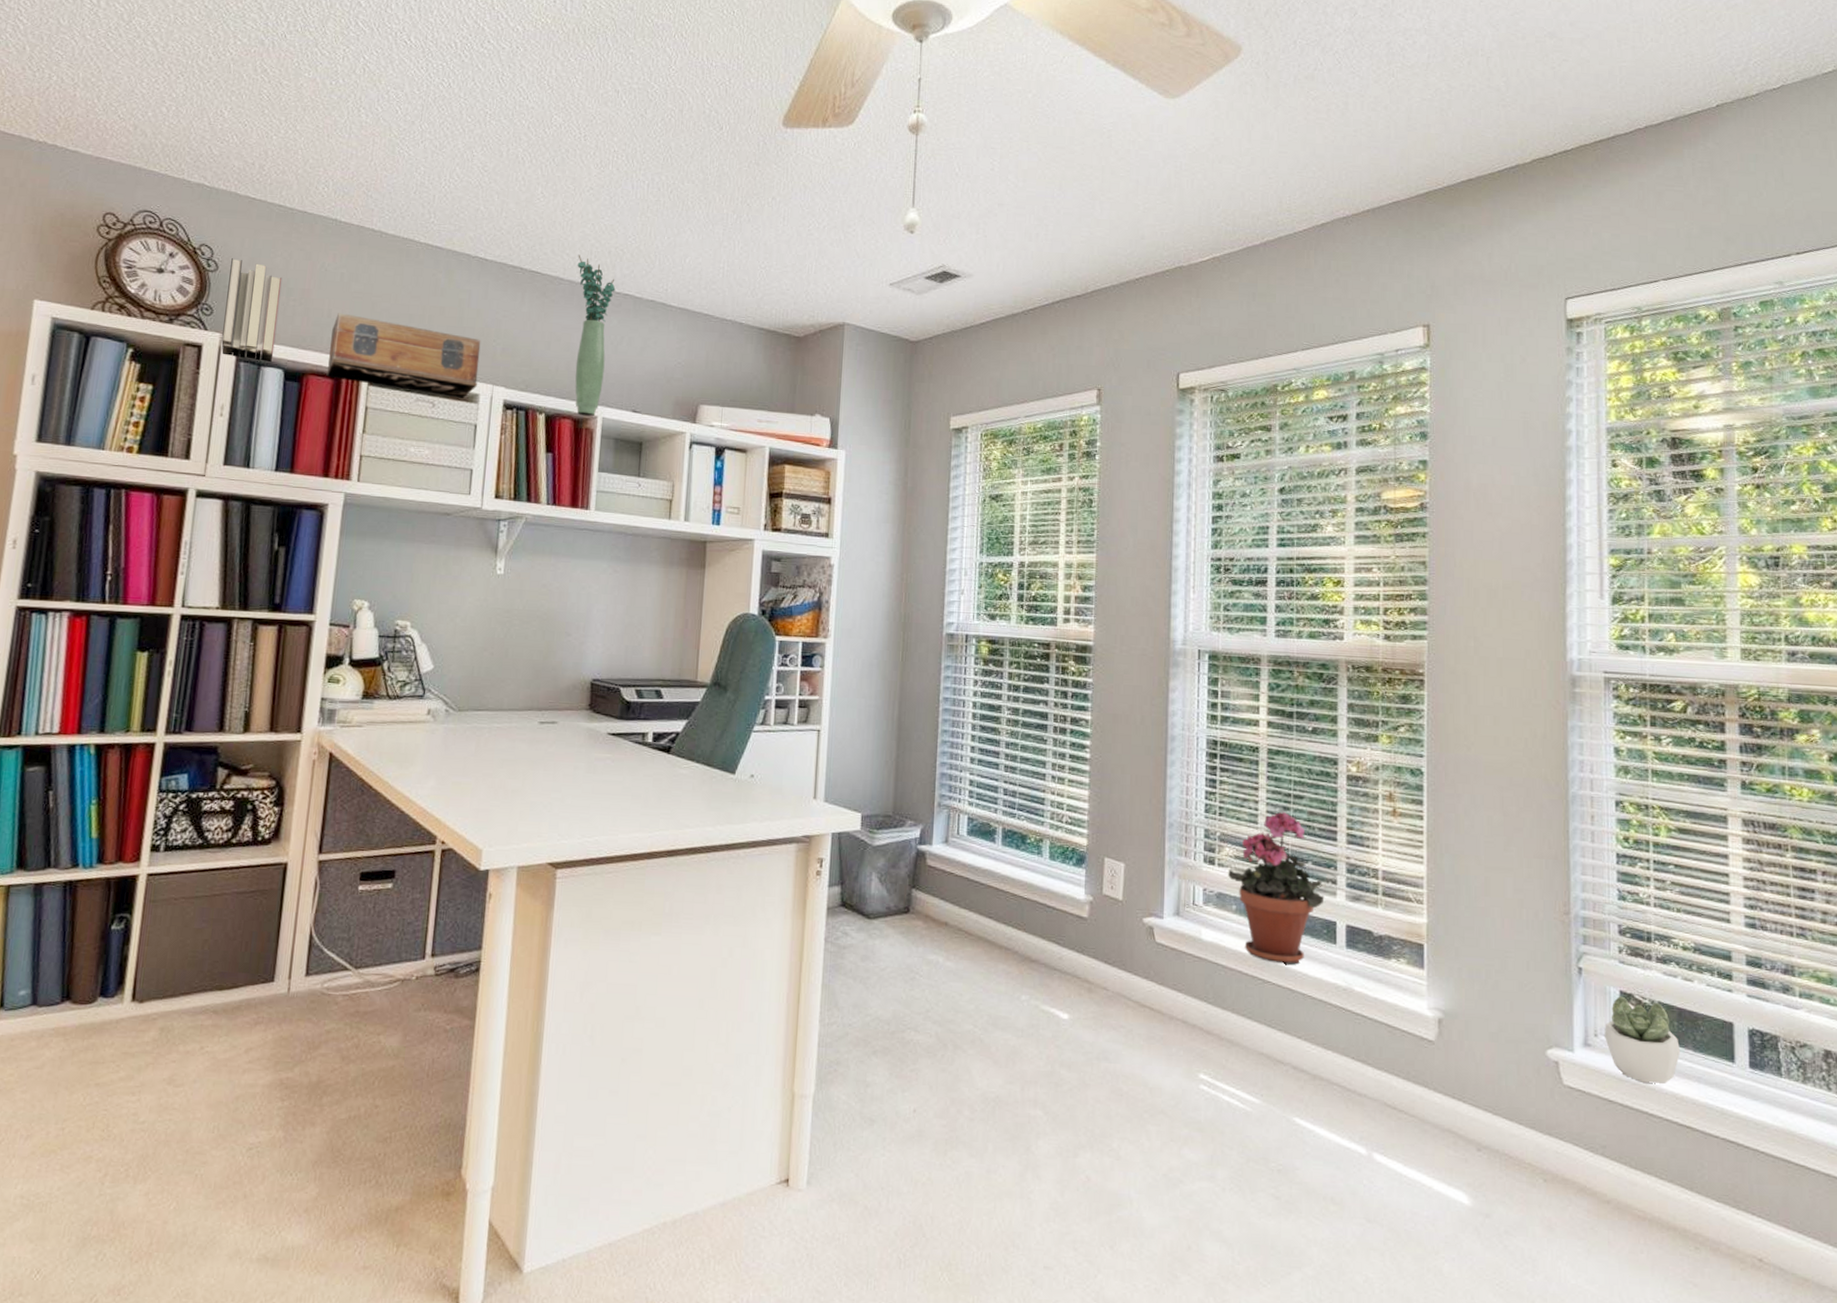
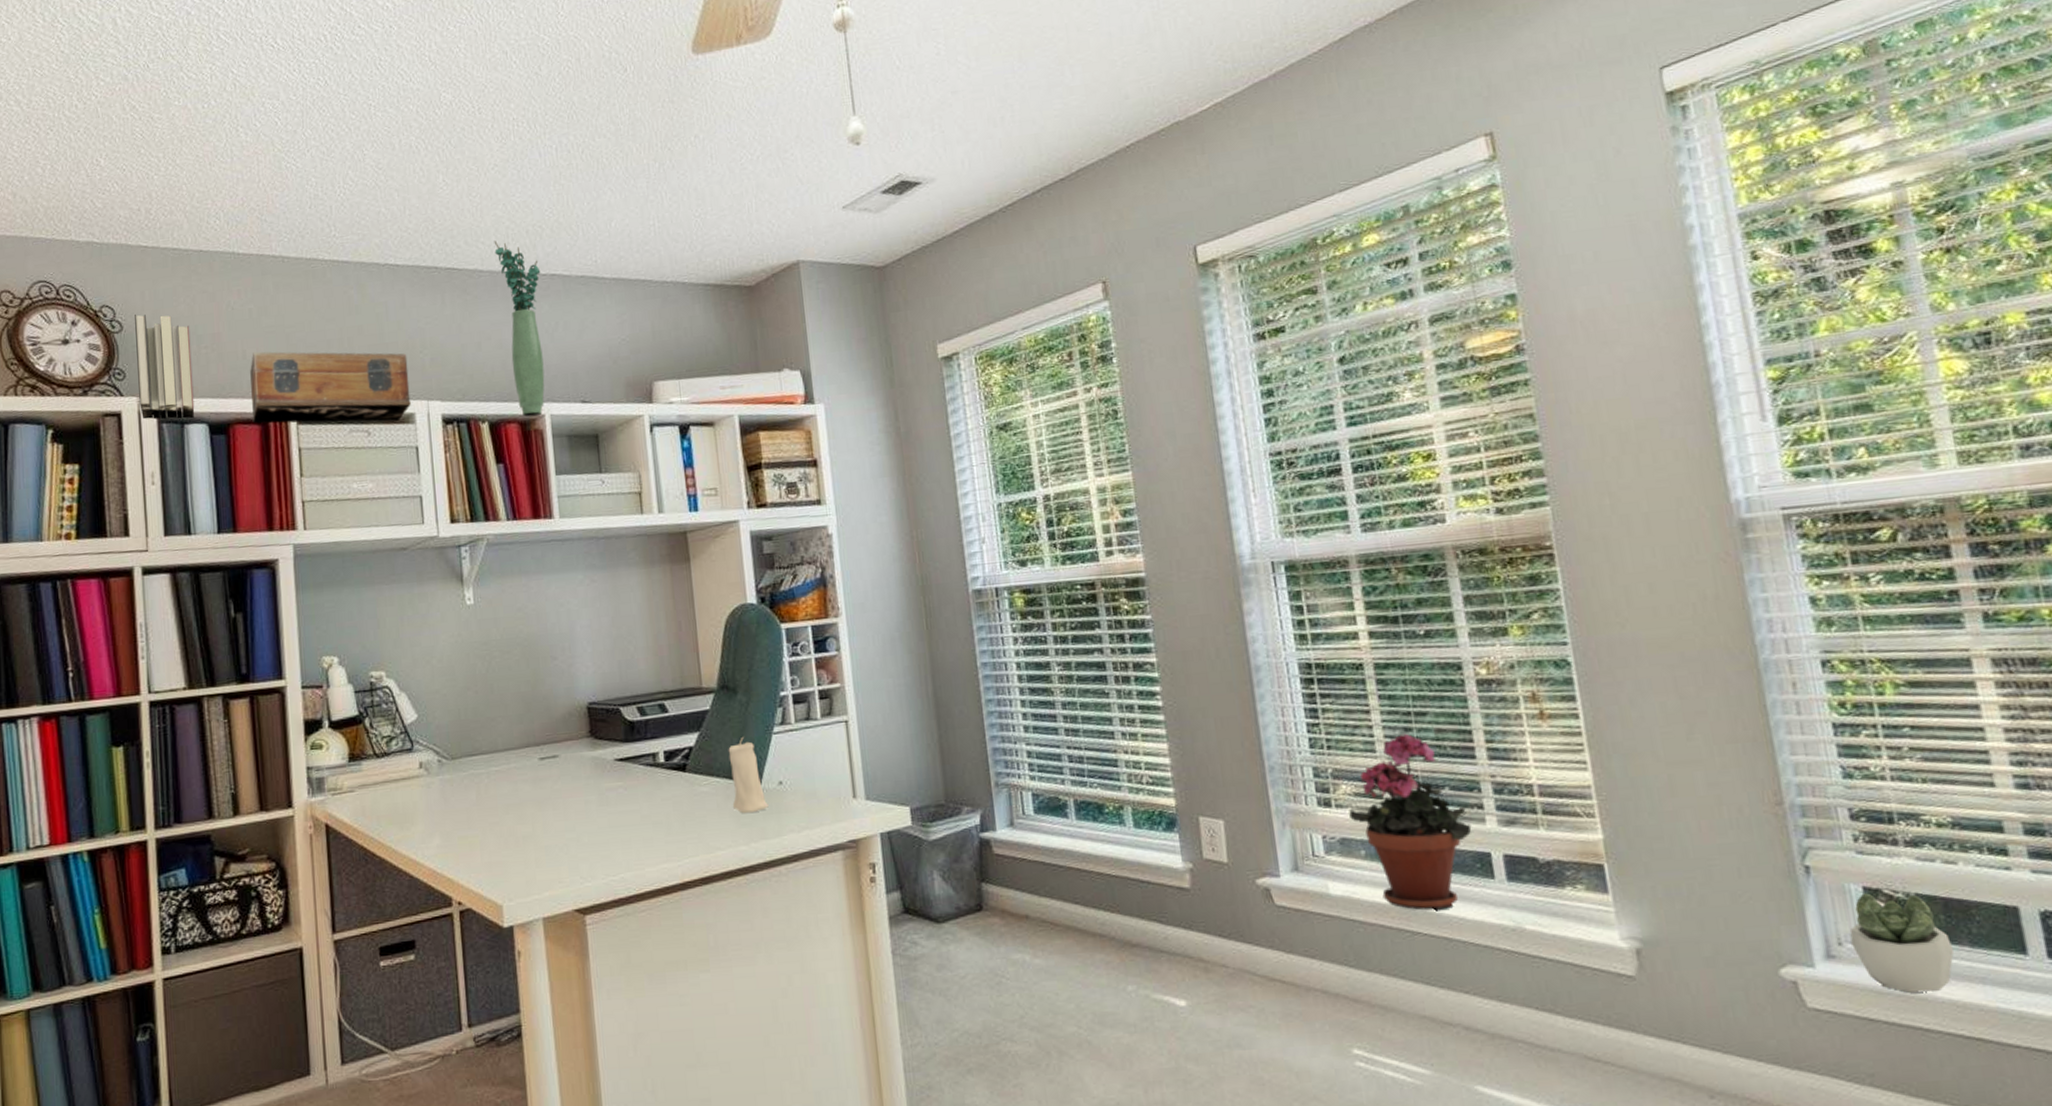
candle: none [706,730,738,799] -> present [728,736,769,814]

